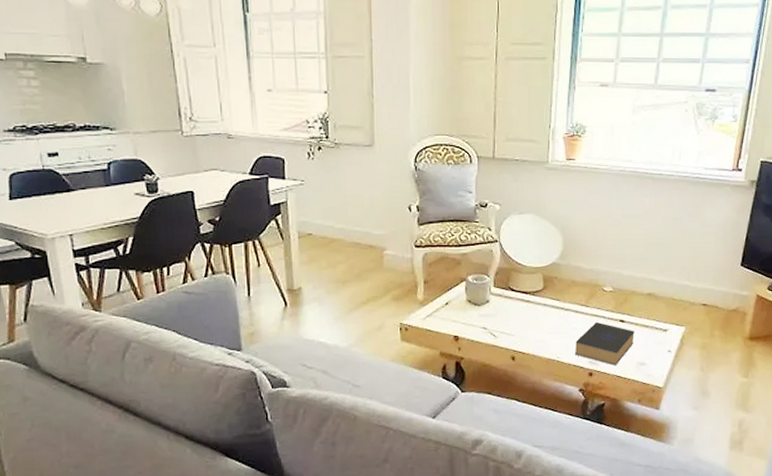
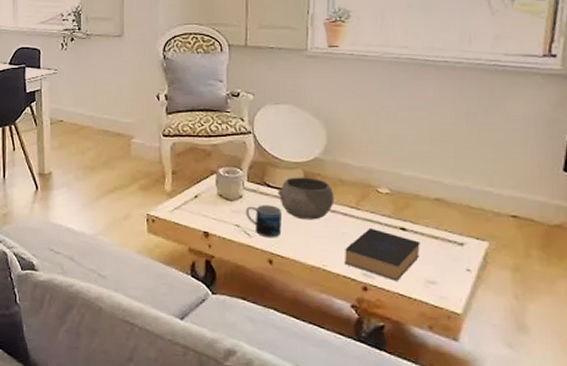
mug: none [492,307,523,337] -> present [246,205,282,238]
bowl: none [520,280,568,319] -> present [278,177,335,220]

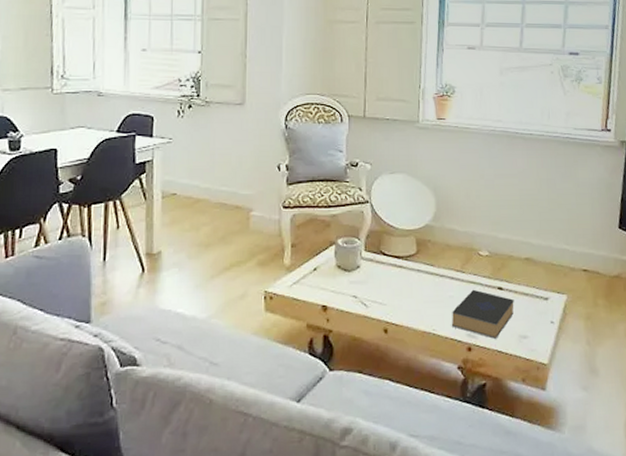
mug: present [246,205,282,238] -> none [363,273,396,307]
bowl: present [278,177,335,220] -> none [393,244,443,286]

